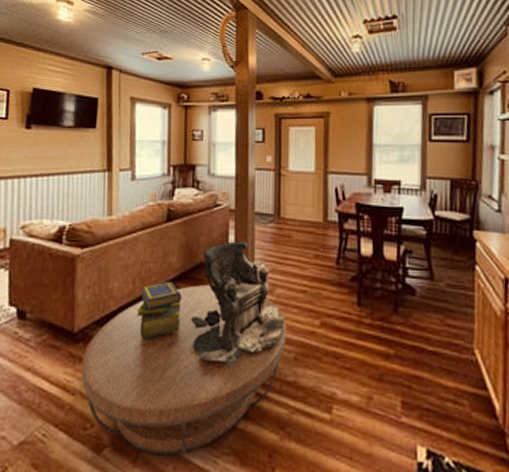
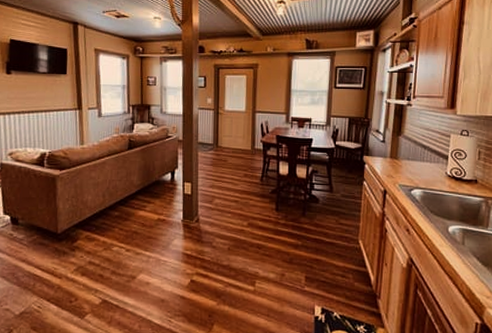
coffee table: present [81,284,286,456] -> none [65,196,222,318]
stack of books: present [136,281,182,340] -> none [106,194,142,238]
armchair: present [190,241,284,361] -> none [149,164,221,252]

